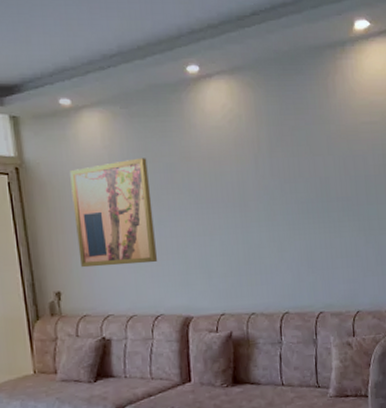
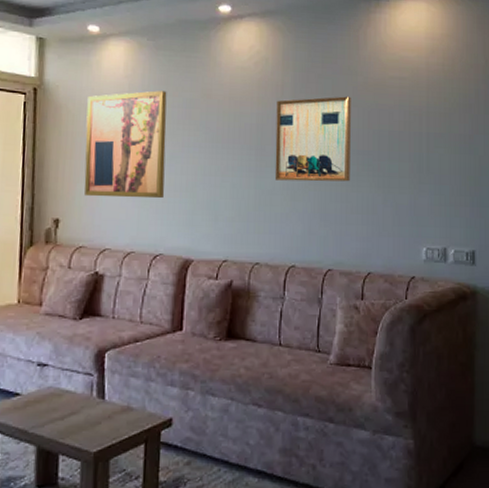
wall art: none [254,146,332,234] -> present [274,96,351,182]

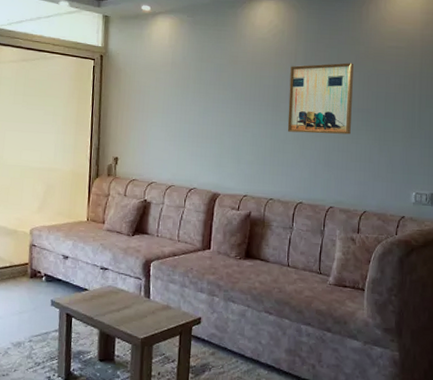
wall art: present [84,90,167,199] -> none [137,57,202,144]

